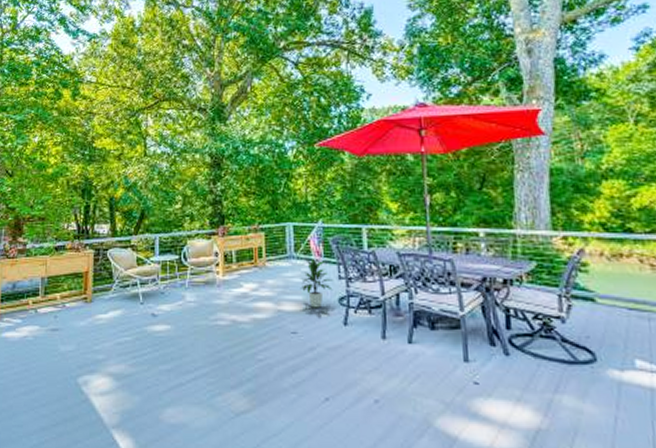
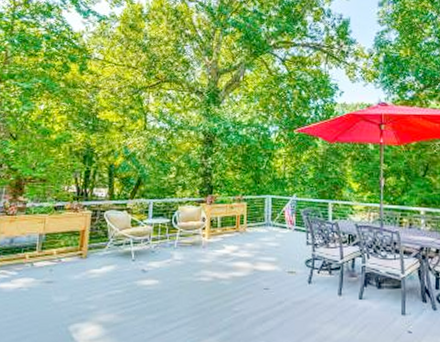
indoor plant: present [300,259,334,308] -> none [274,227,303,269]

